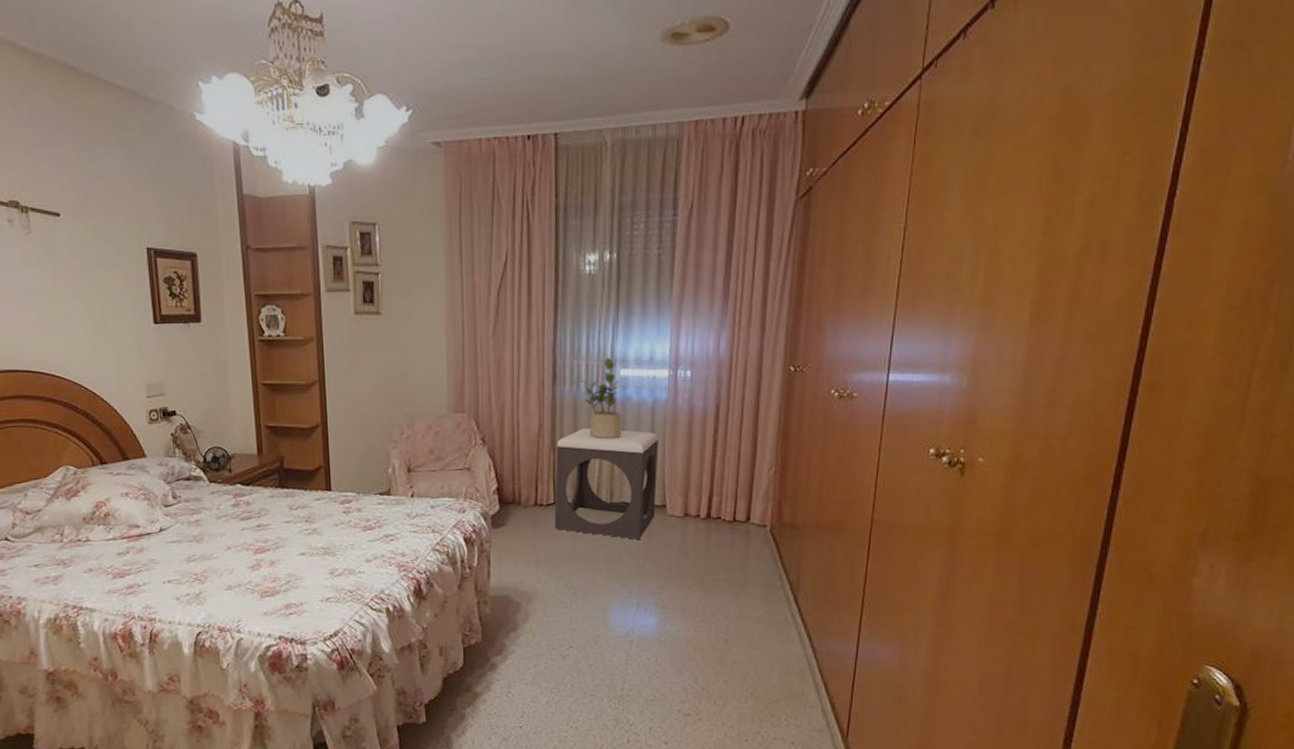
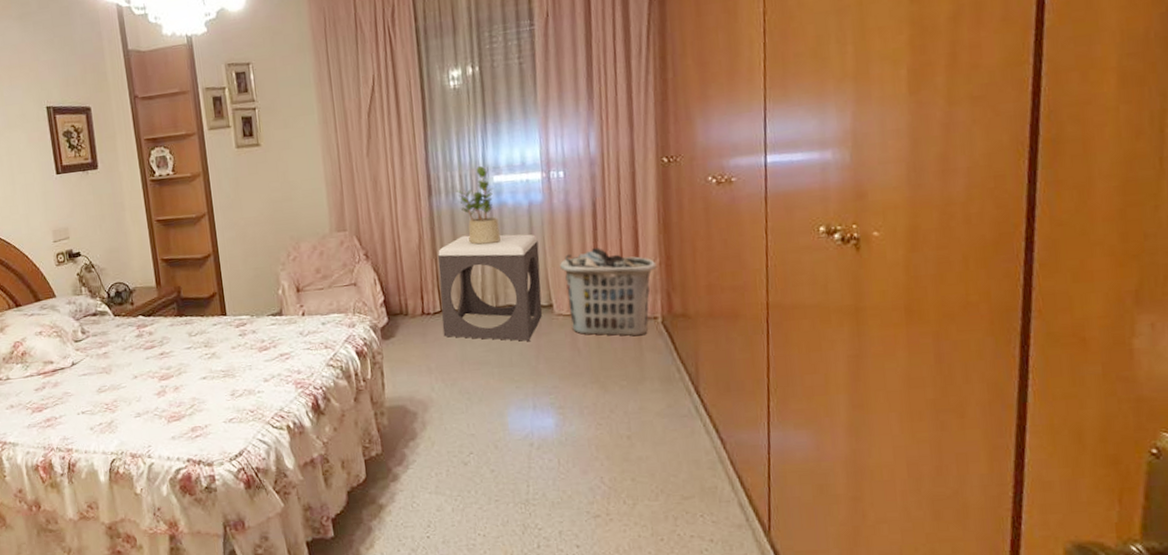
clothes hamper: none [678,452,772,543] -> present [560,248,657,336]

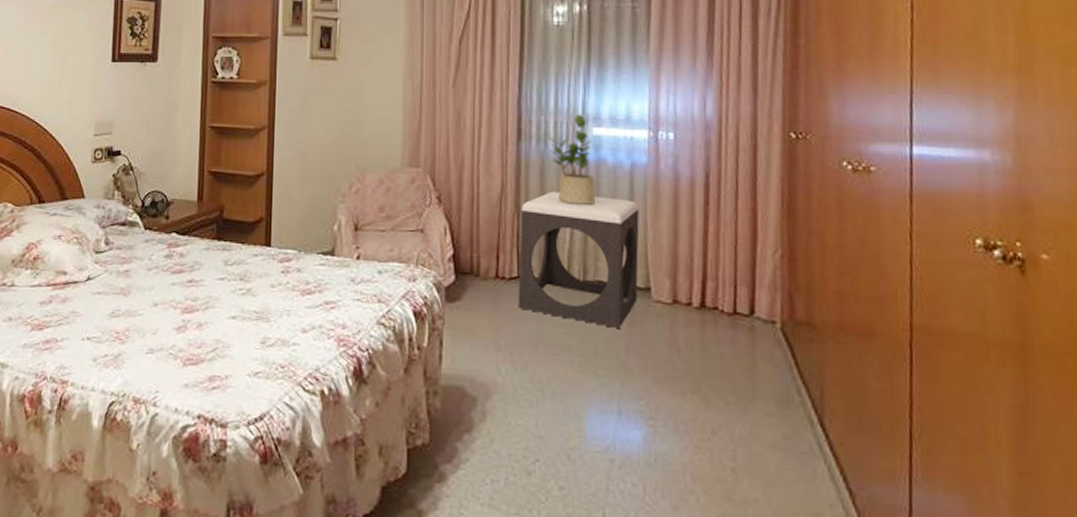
clothes hamper: present [560,248,657,336] -> none [663,227,778,342]

